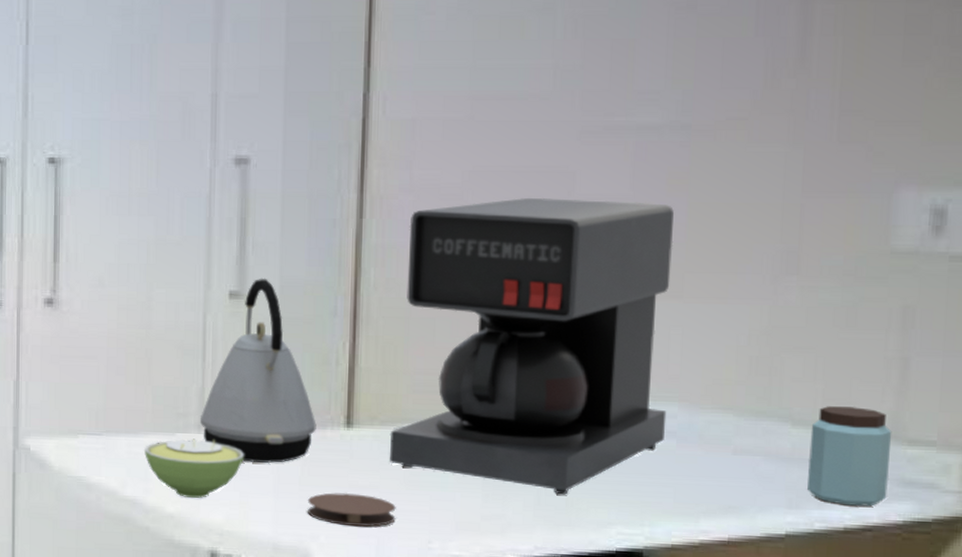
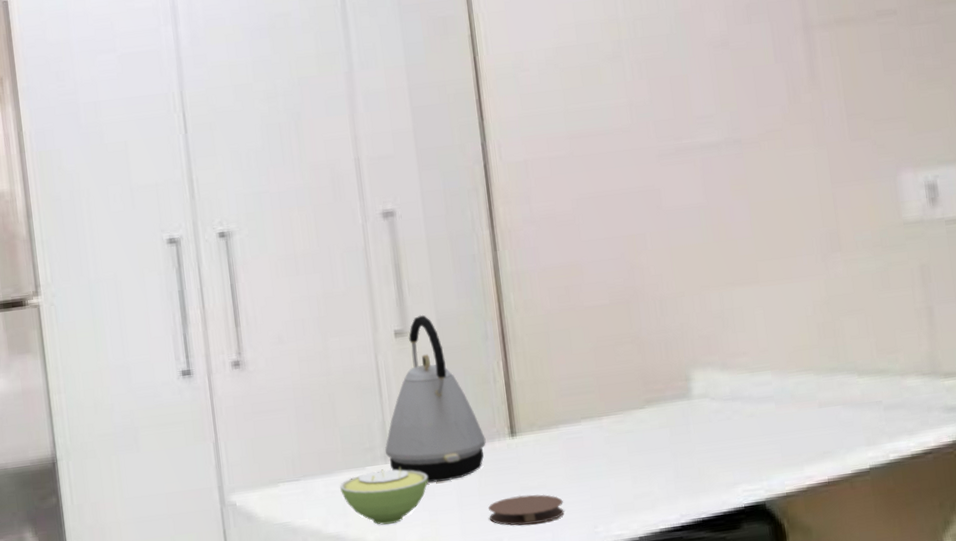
coffee maker: present [389,198,674,495] -> none [536,207,765,466]
peanut butter: present [807,406,892,507] -> none [872,352,938,436]

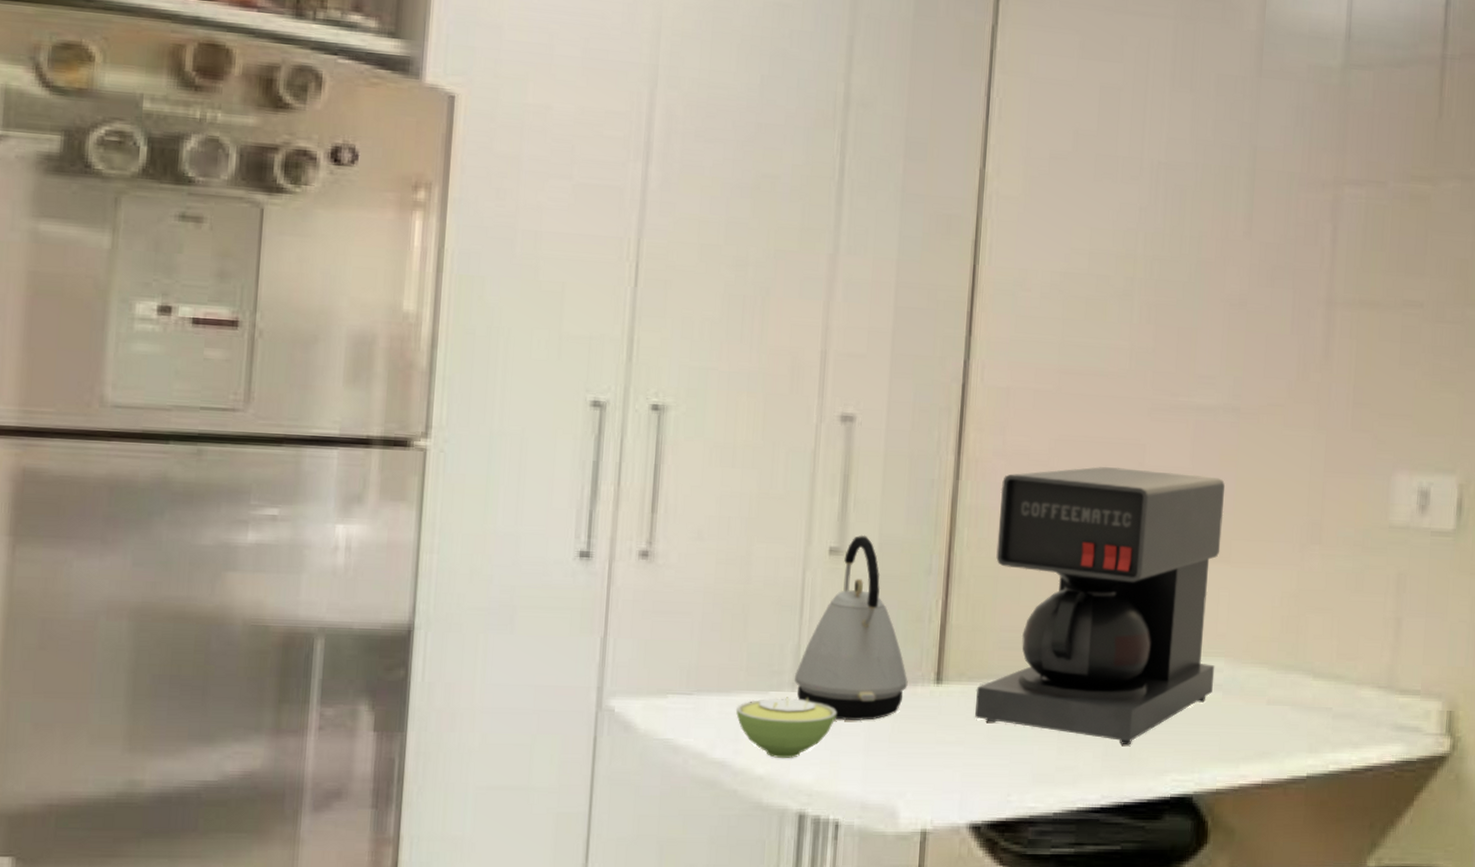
coaster: present [488,494,564,526] -> none [895,748,979,782]
coffee maker: none [536,207,765,466] -> present [975,466,1225,746]

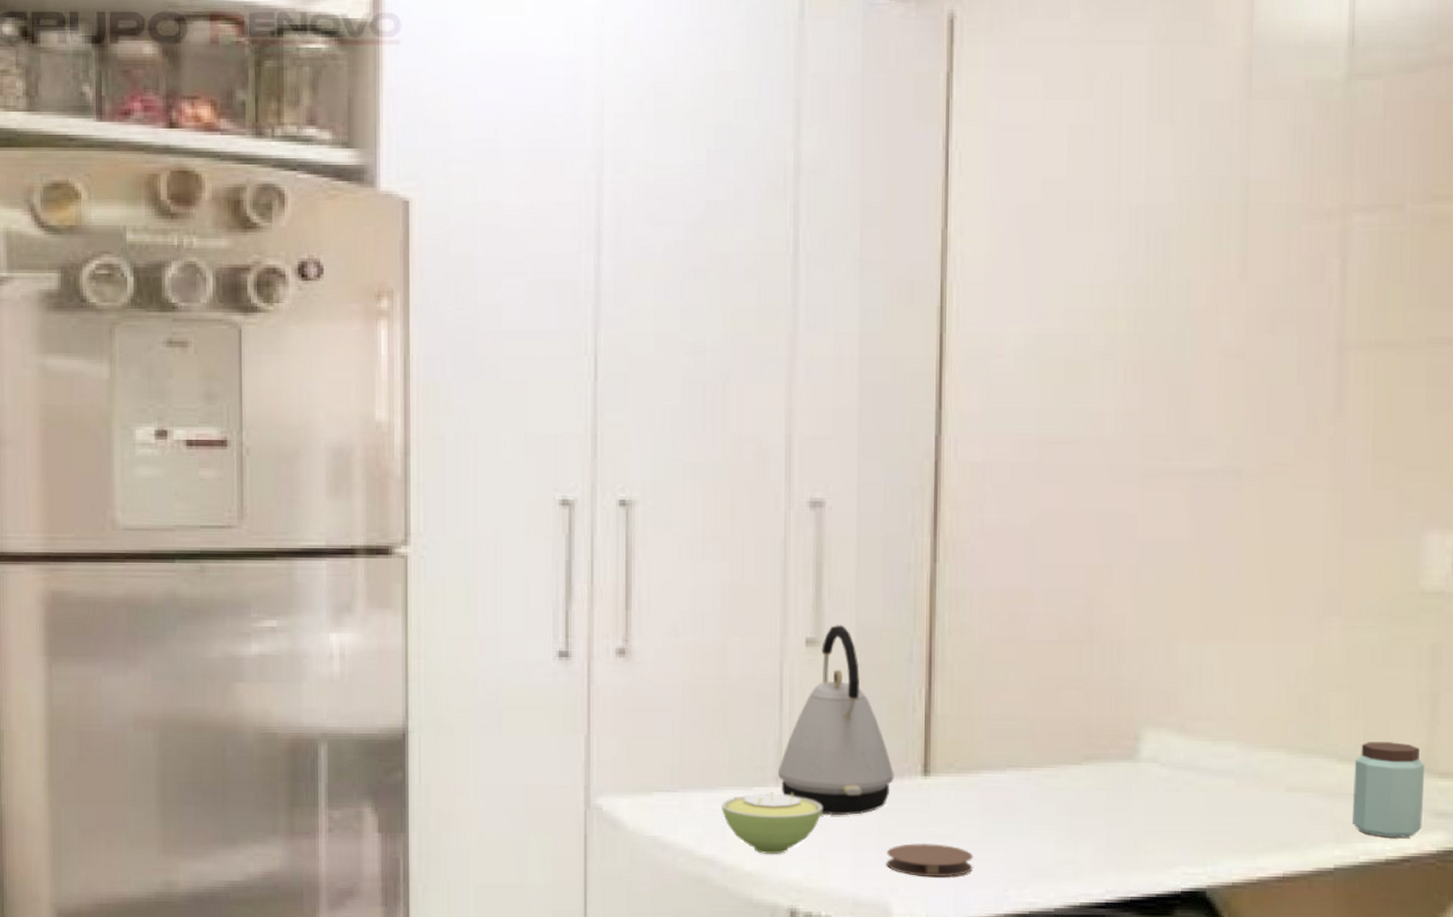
coaster: none [895,748,979,782] -> present [886,842,973,878]
coffee maker: present [975,466,1225,746] -> none [966,542,1228,837]
peanut butter: none [1324,660,1388,749] -> present [1353,742,1425,838]

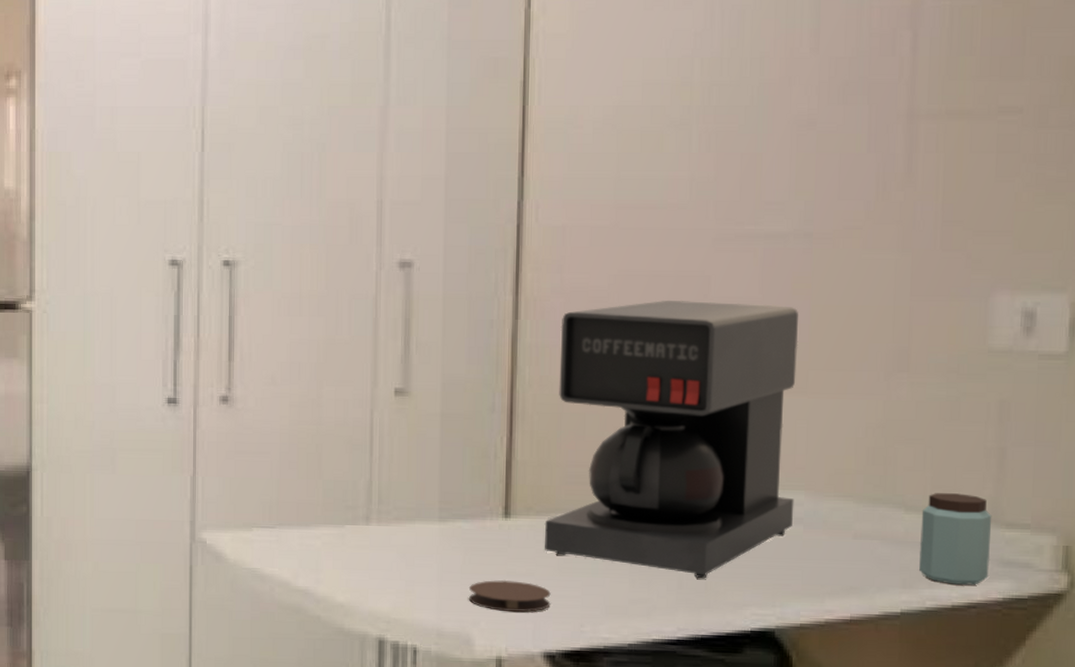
sugar bowl: present [722,792,822,854] -> none [316,530,409,587]
kettle: present [777,624,894,815] -> none [367,376,477,553]
coffee maker: none [966,542,1228,837] -> present [544,301,798,579]

